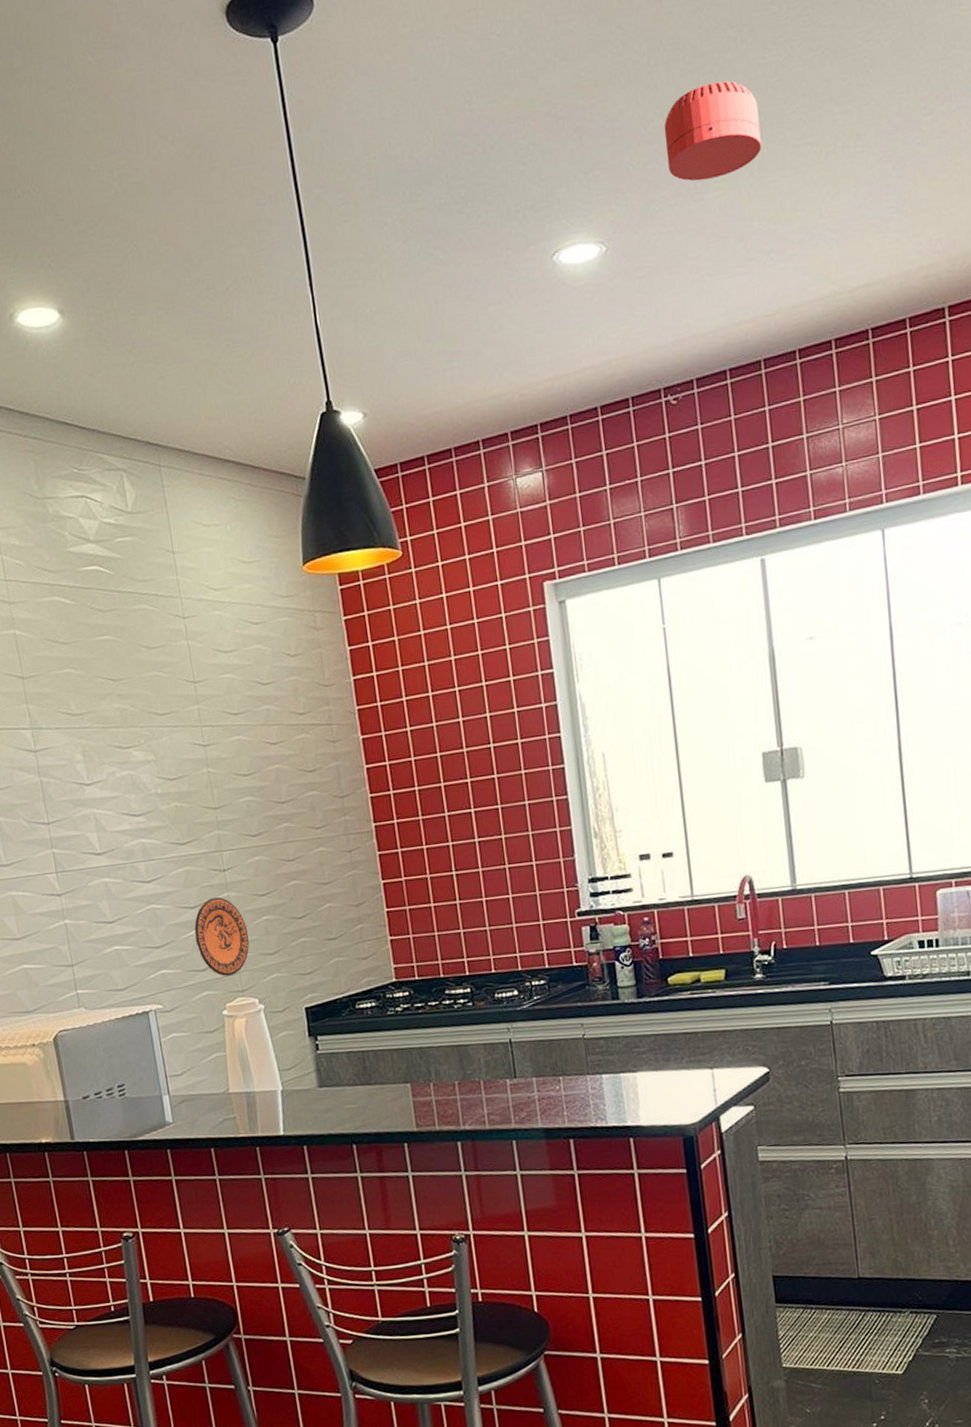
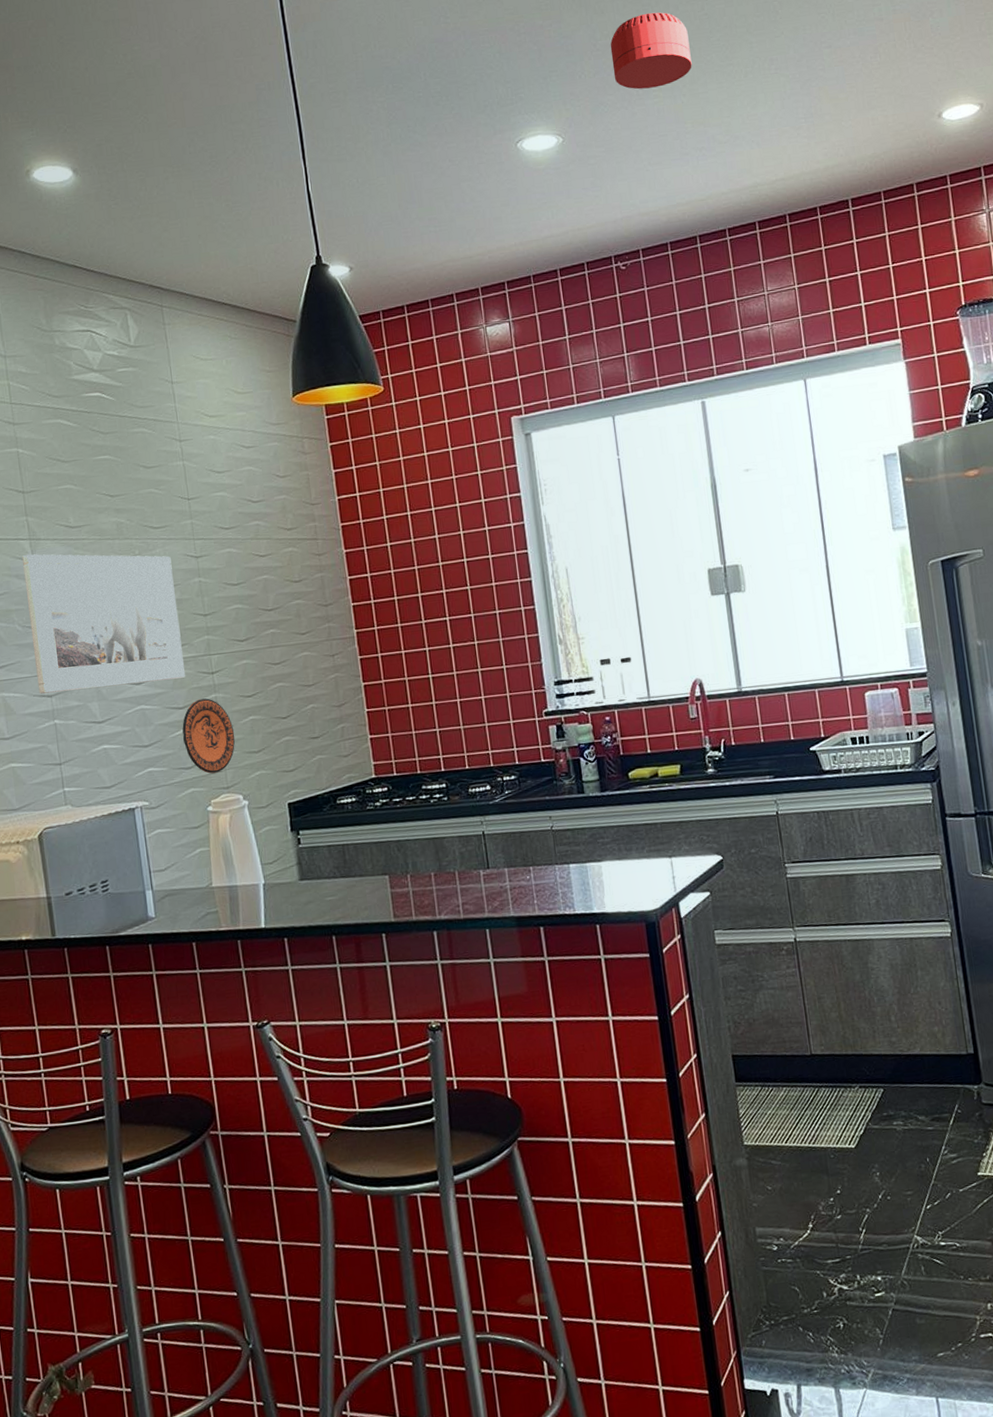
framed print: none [24,744,197,893] -> present [22,554,186,694]

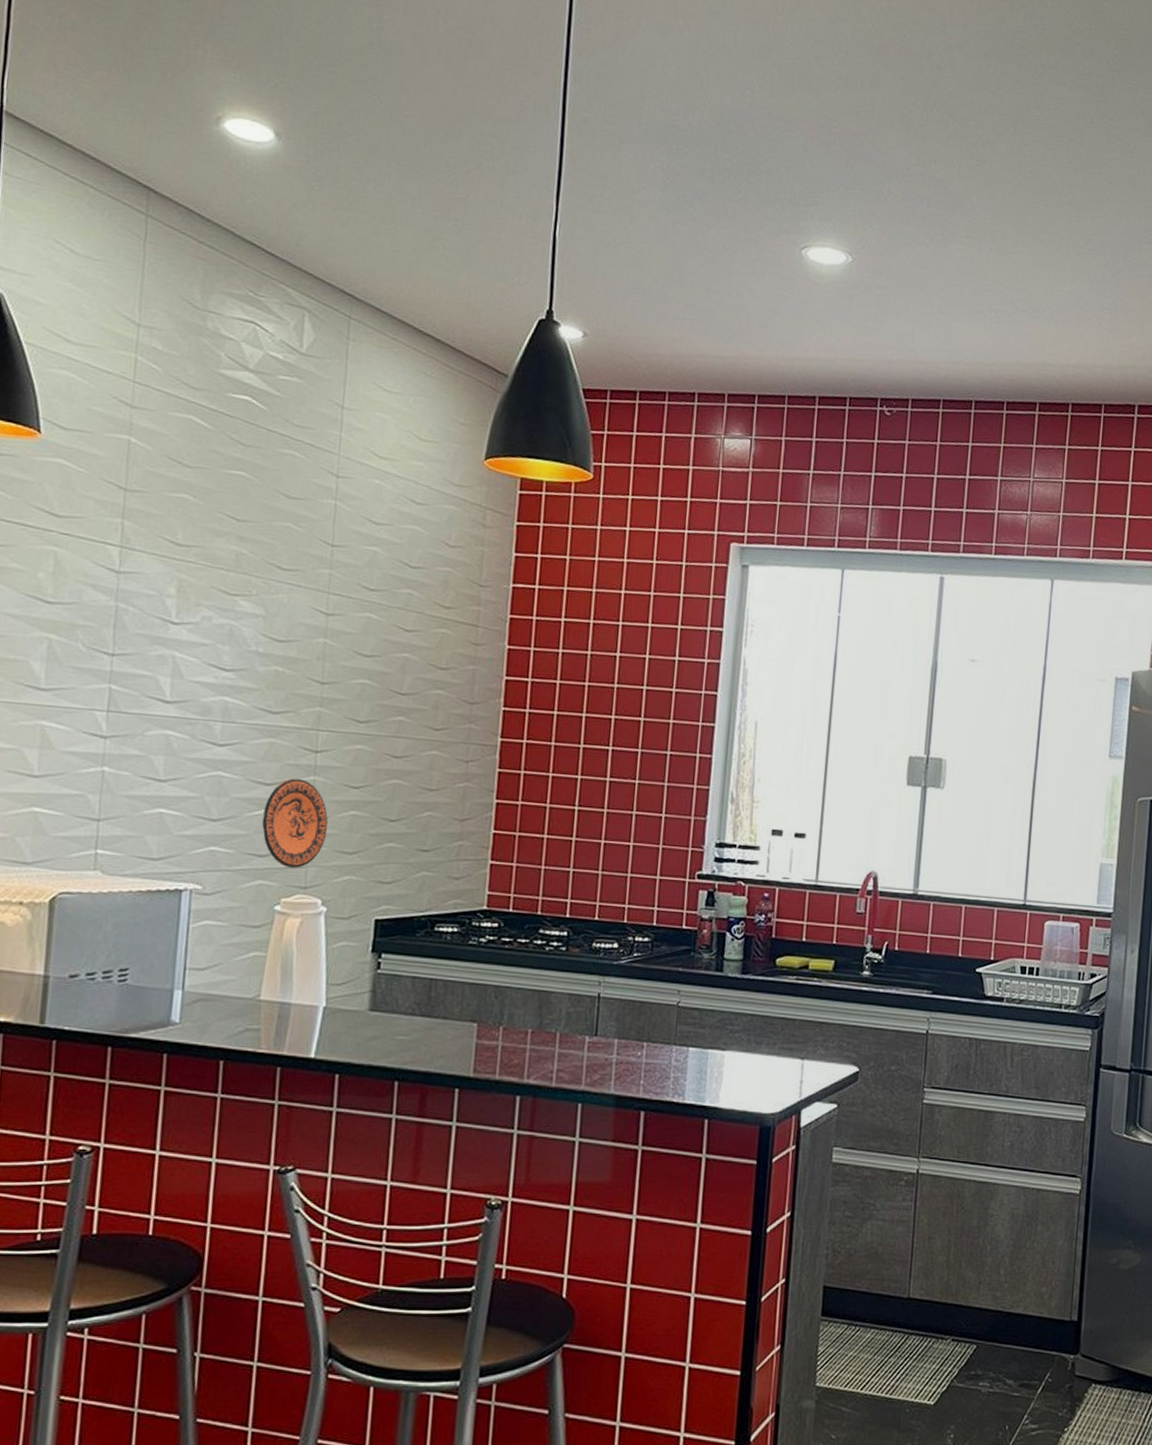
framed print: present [22,554,186,694] -> none [90,563,295,750]
smoke detector: present [610,12,692,90] -> none [921,151,1009,234]

